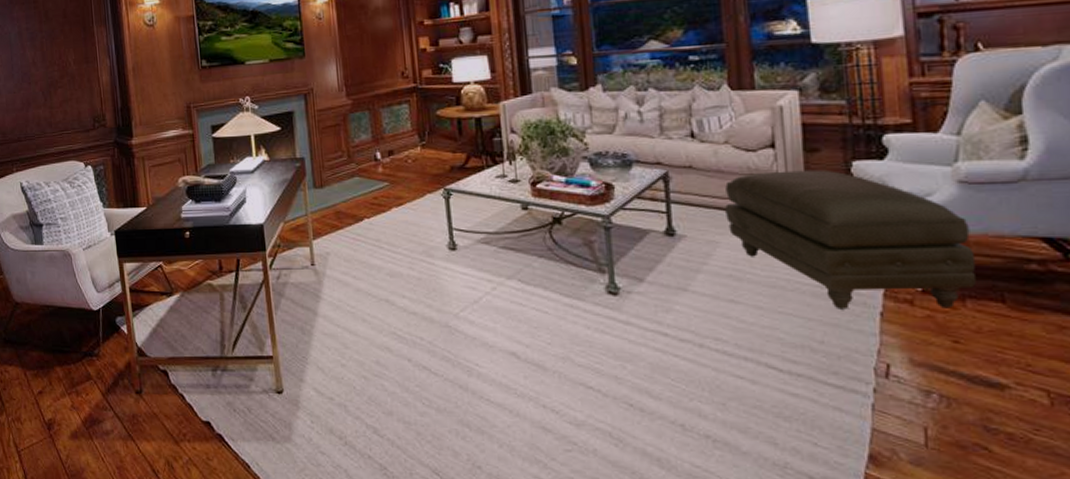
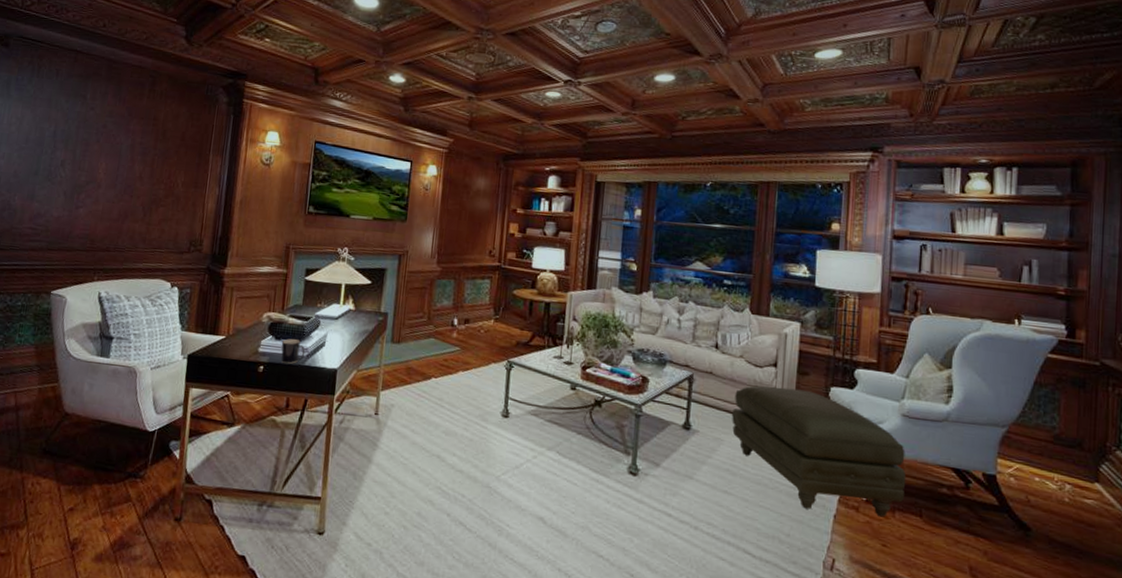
mug: none [202,199,228,227] -> present [281,338,306,365]

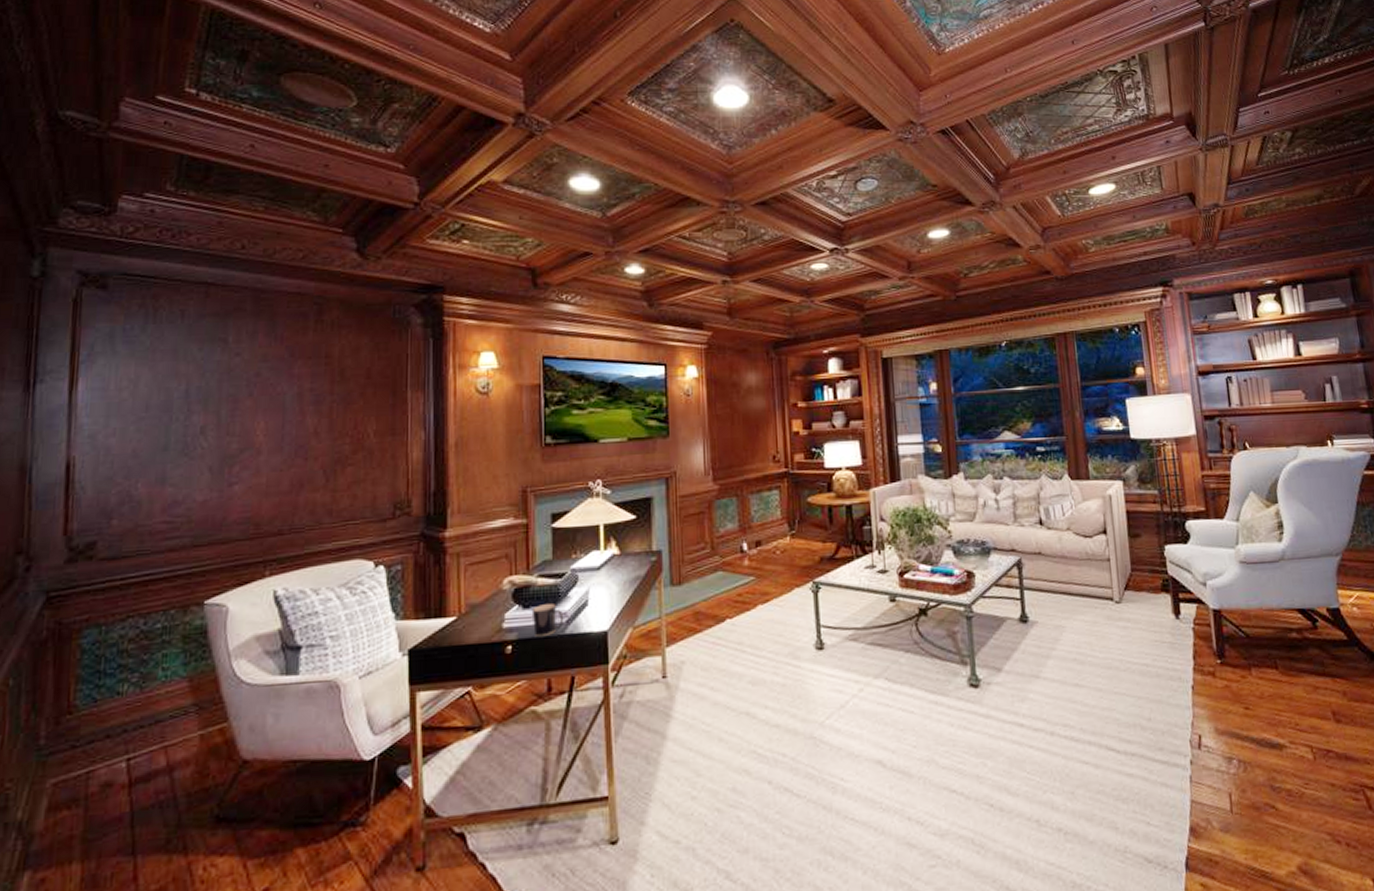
ottoman: present [732,385,907,517] -> none [1068,553,1257,686]

